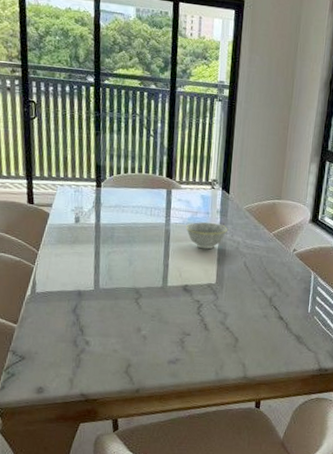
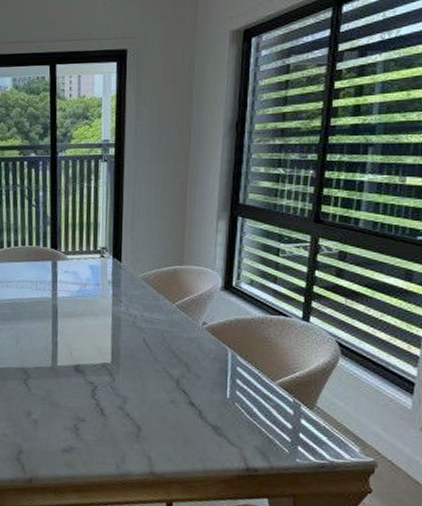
bowl: present [186,222,227,250] -> none [74,295,121,325]

